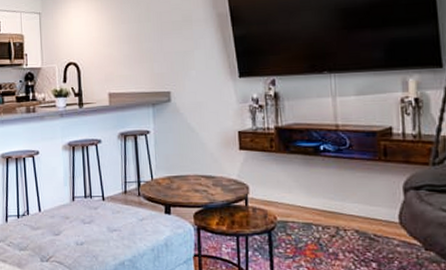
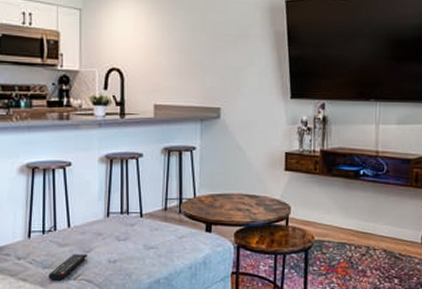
remote control: none [24,237,57,262] -> present [48,254,87,281]

